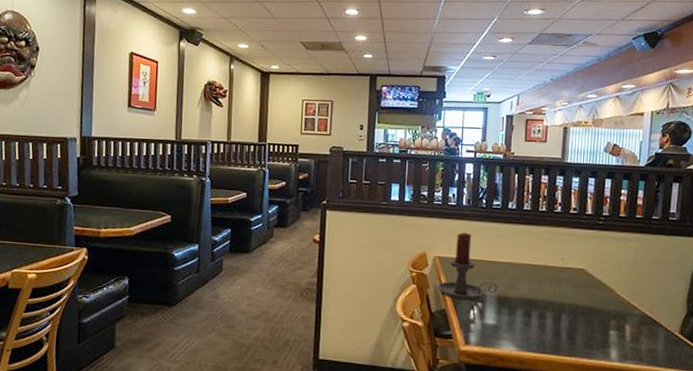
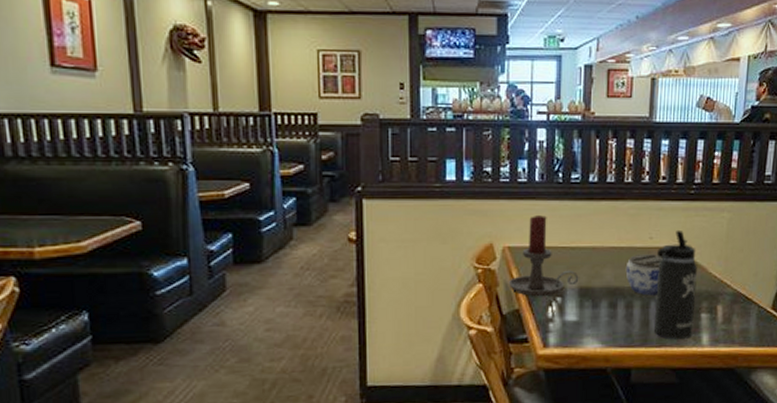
jar: none [539,272,573,310] -> present [625,254,663,296]
thermos bottle: none [566,254,606,352] -> present [655,229,697,339]

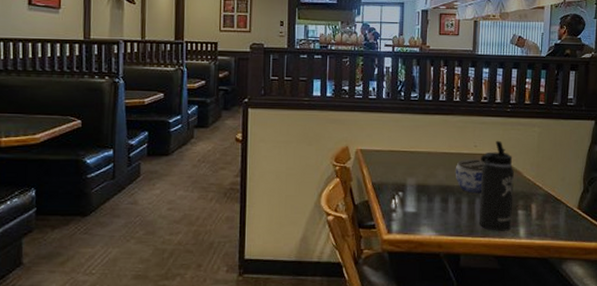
candle holder: present [508,215,579,297] -> none [360,125,417,191]

